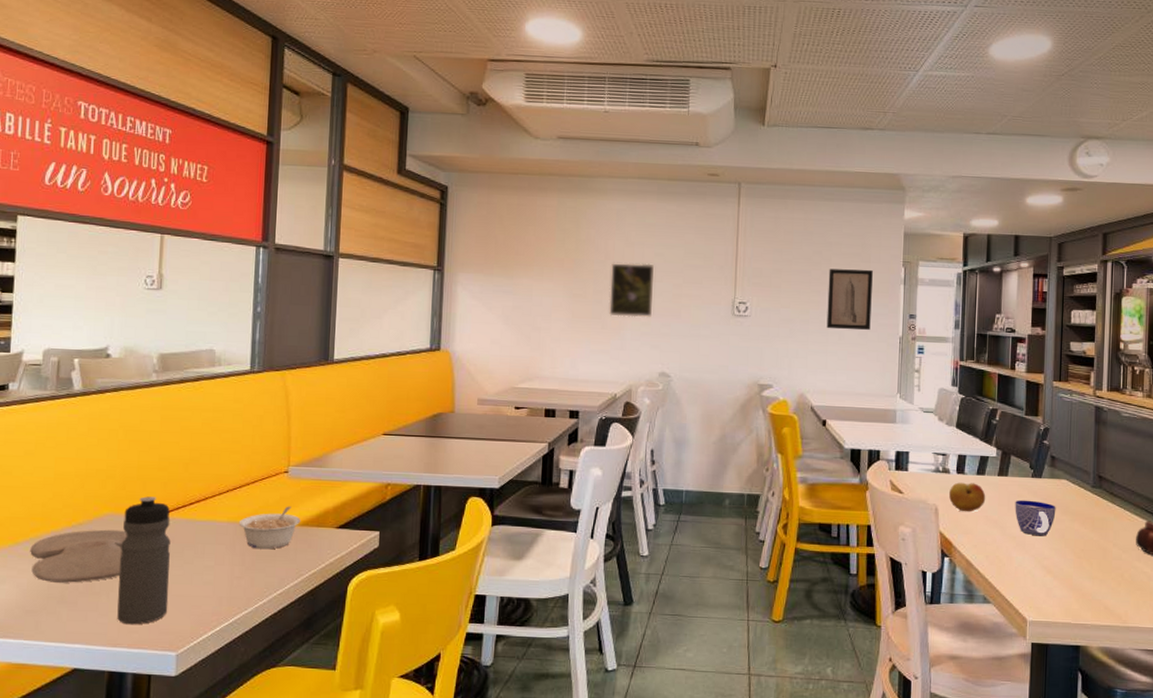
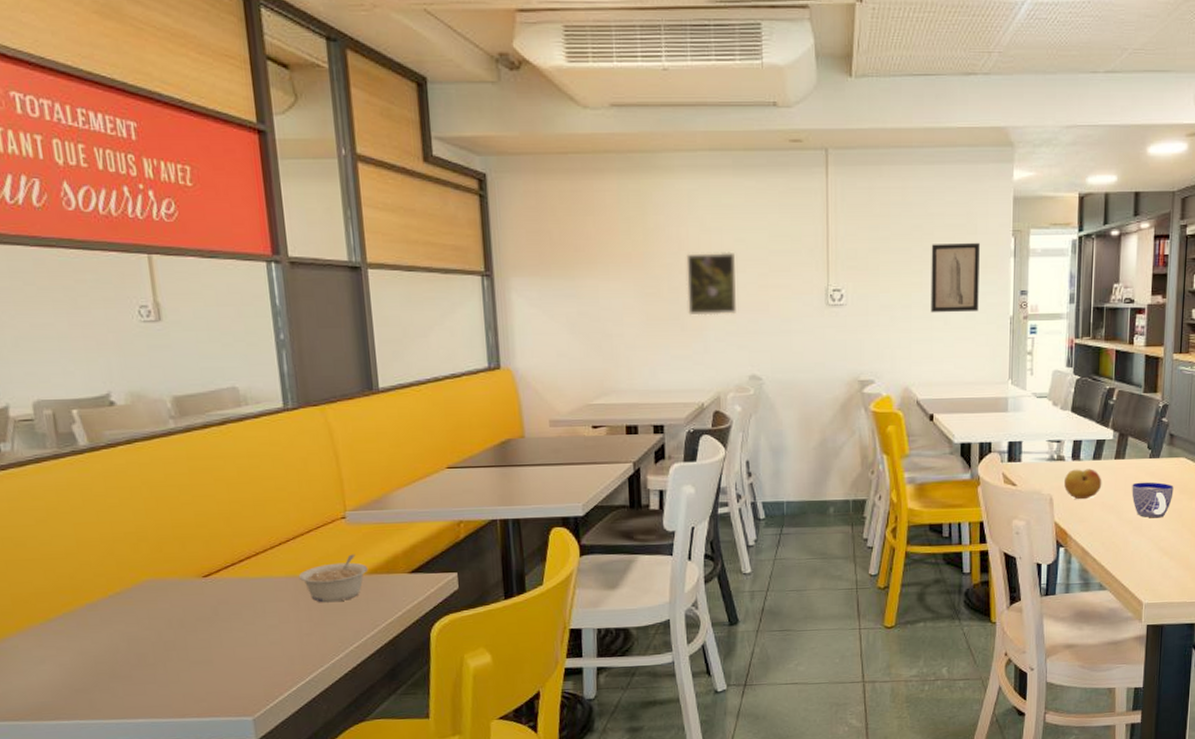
paint palette: present [30,529,127,583] -> none [65,595,175,658]
water bottle: present [117,496,171,625] -> none [166,557,236,694]

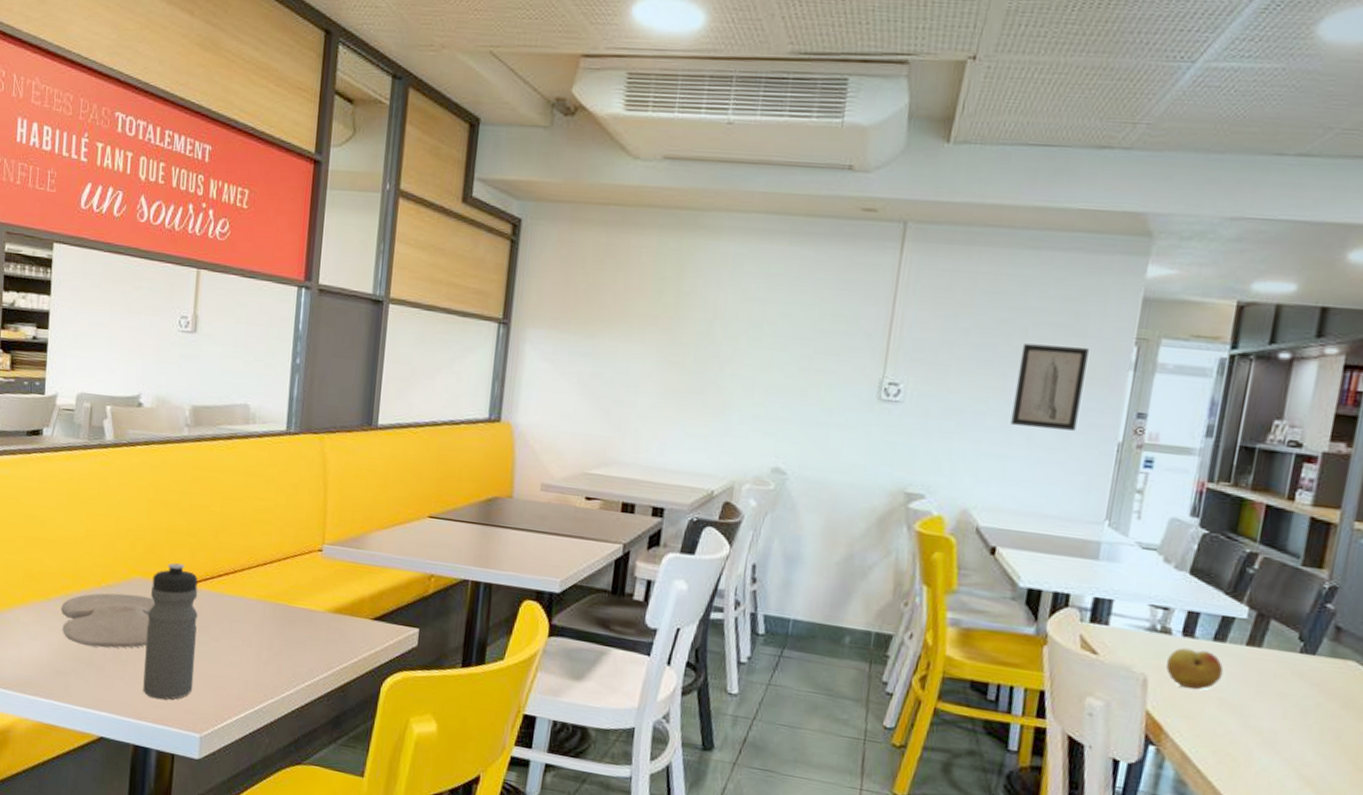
paint palette: none [65,595,175,658] -> present [61,593,155,648]
water bottle: none [166,557,236,694] -> present [143,563,198,700]
legume: present [298,554,369,603] -> none [267,589,334,635]
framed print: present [686,252,736,316] -> none [712,323,777,396]
cup: present [1131,482,1174,518] -> none [1266,681,1334,735]

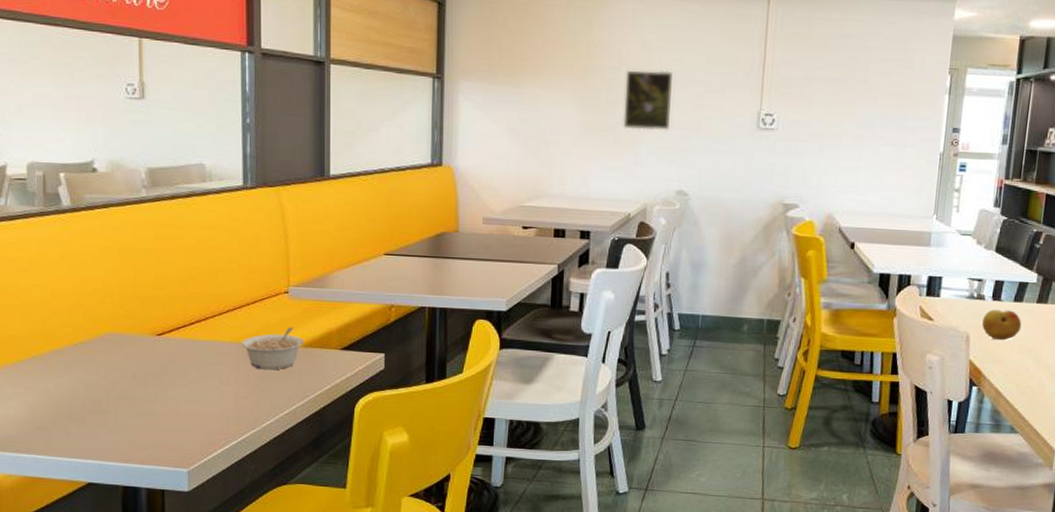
paint palette: present [61,593,155,648] -> none [34,348,129,401]
water bottle: present [143,563,198,700] -> none [123,316,176,442]
legume: none [267,589,334,635] -> present [241,327,304,370]
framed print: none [712,323,777,396] -> present [623,70,672,131]
wall art: present [1010,343,1089,431] -> none [860,76,915,145]

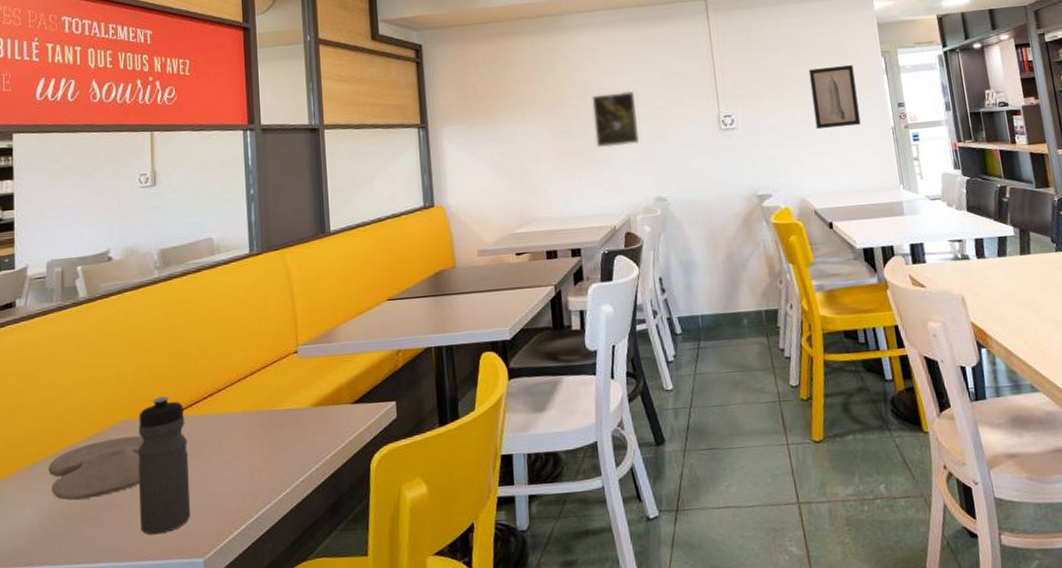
paint palette: none [34,348,129,401] -> present [48,435,143,500]
water bottle: none [123,316,176,442] -> present [137,396,191,535]
legume: present [241,327,304,370] -> none [253,387,316,437]
wall art: none [860,76,915,145] -> present [808,64,861,130]
fruit: present [982,309,1022,341] -> none [973,266,1013,298]

